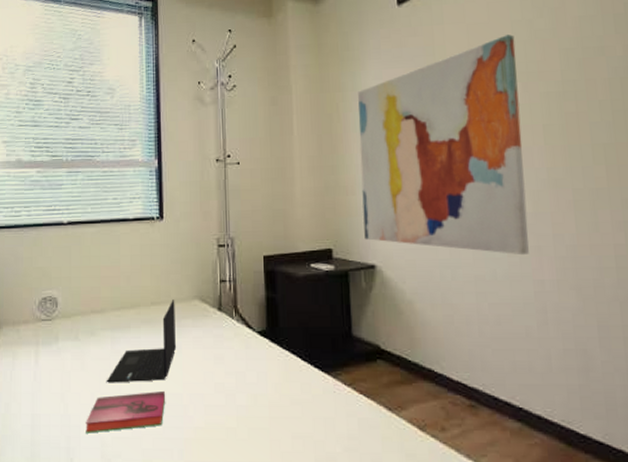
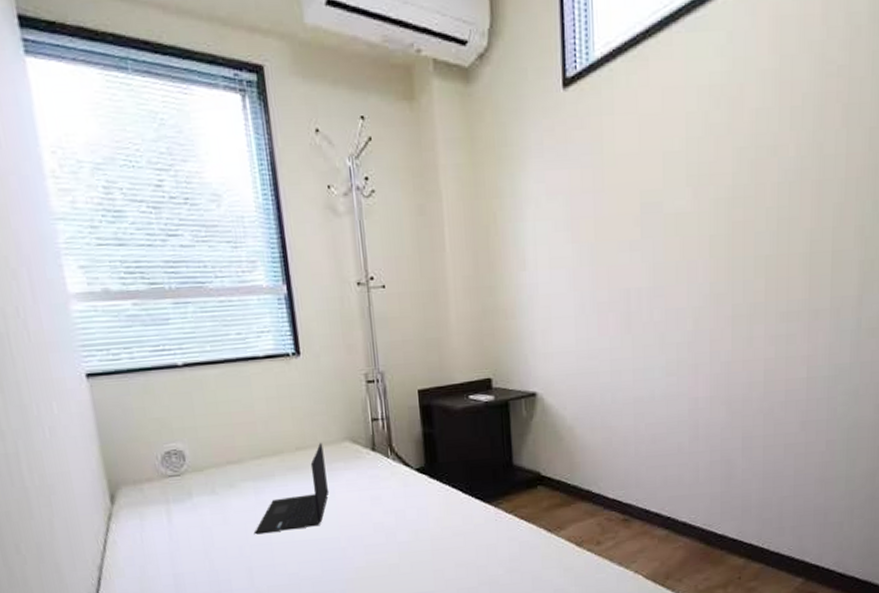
hardback book: present [86,390,166,433] -> none [236,536,322,586]
wall art: present [358,34,529,256] -> none [518,129,689,375]

